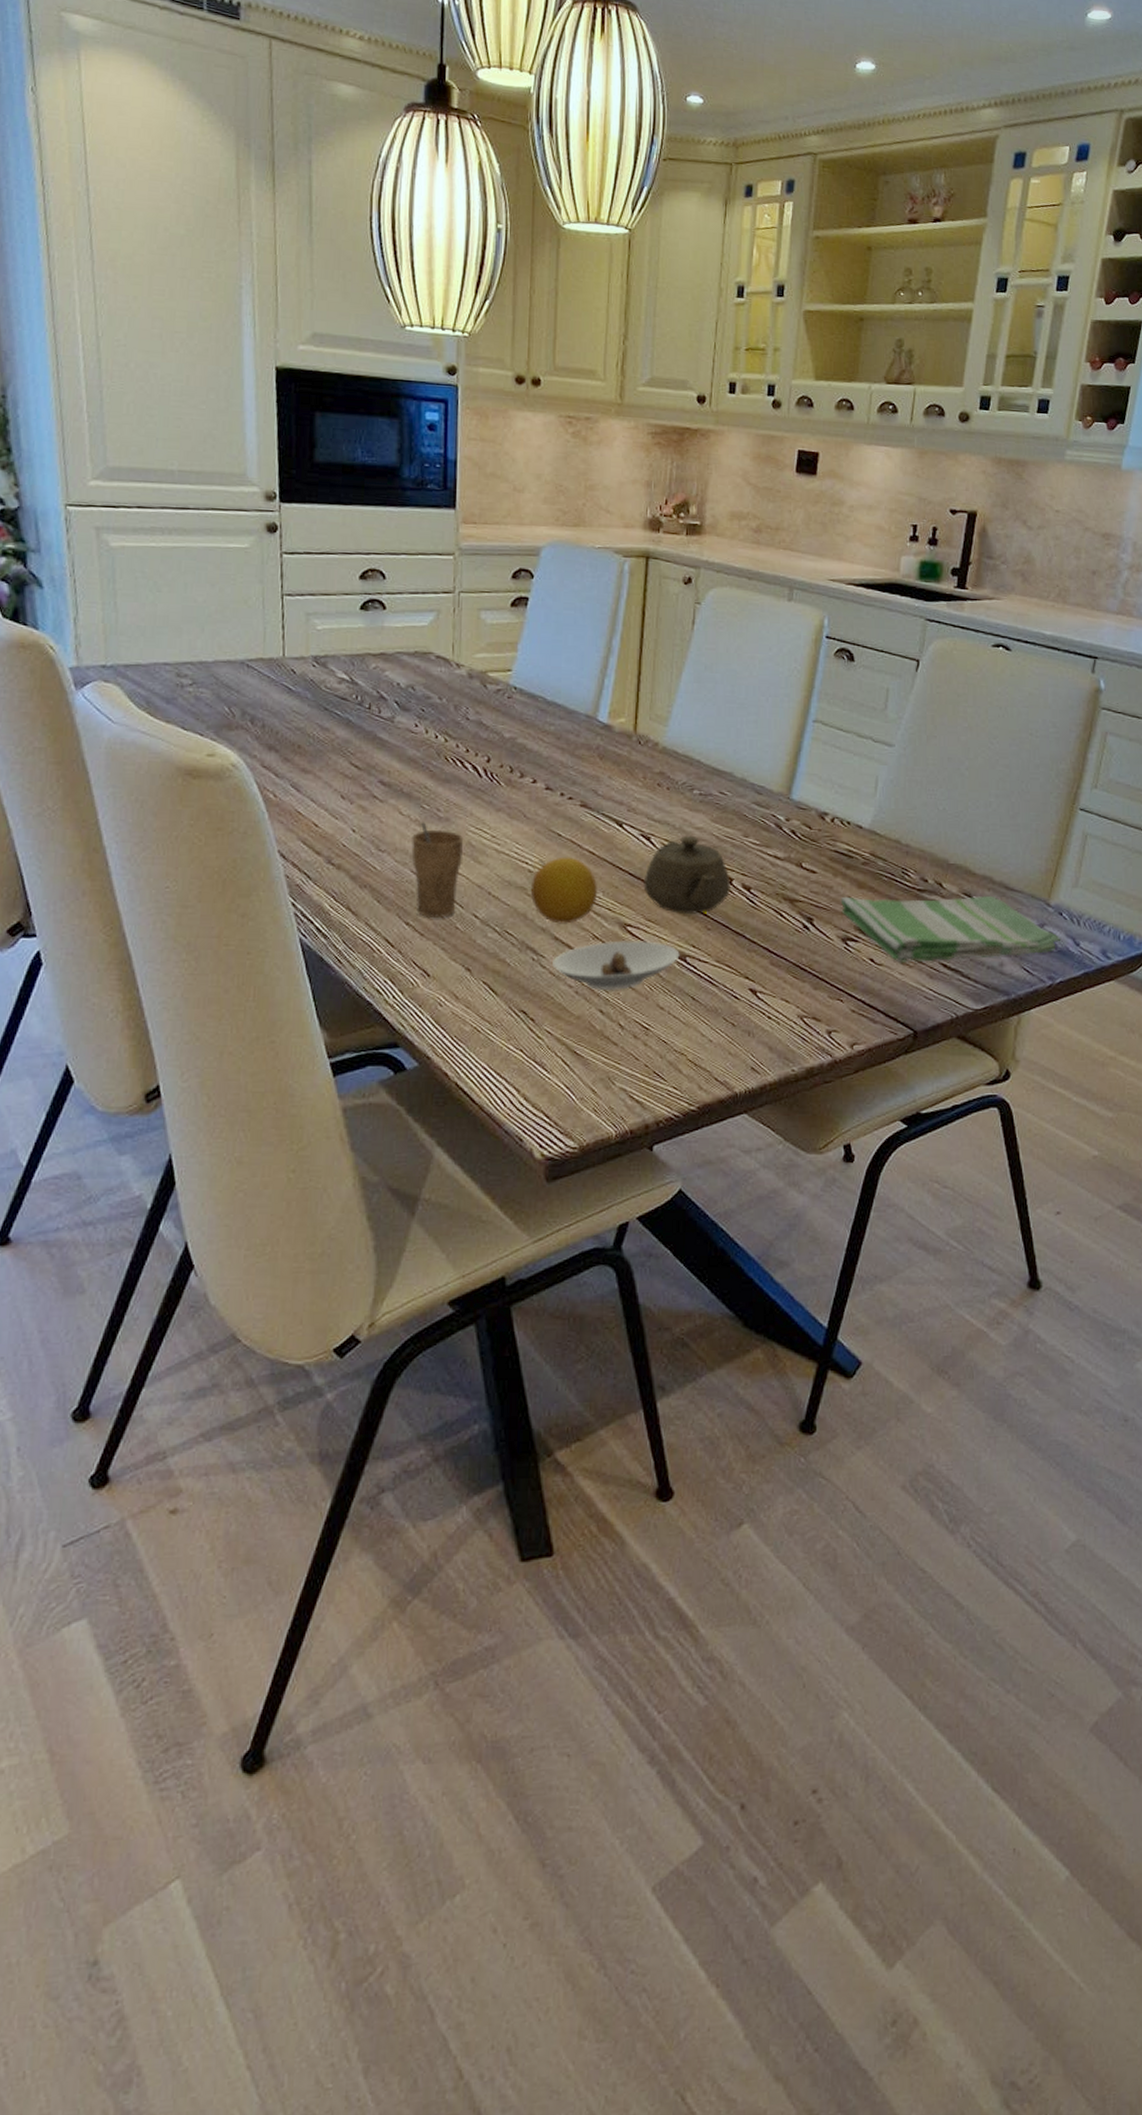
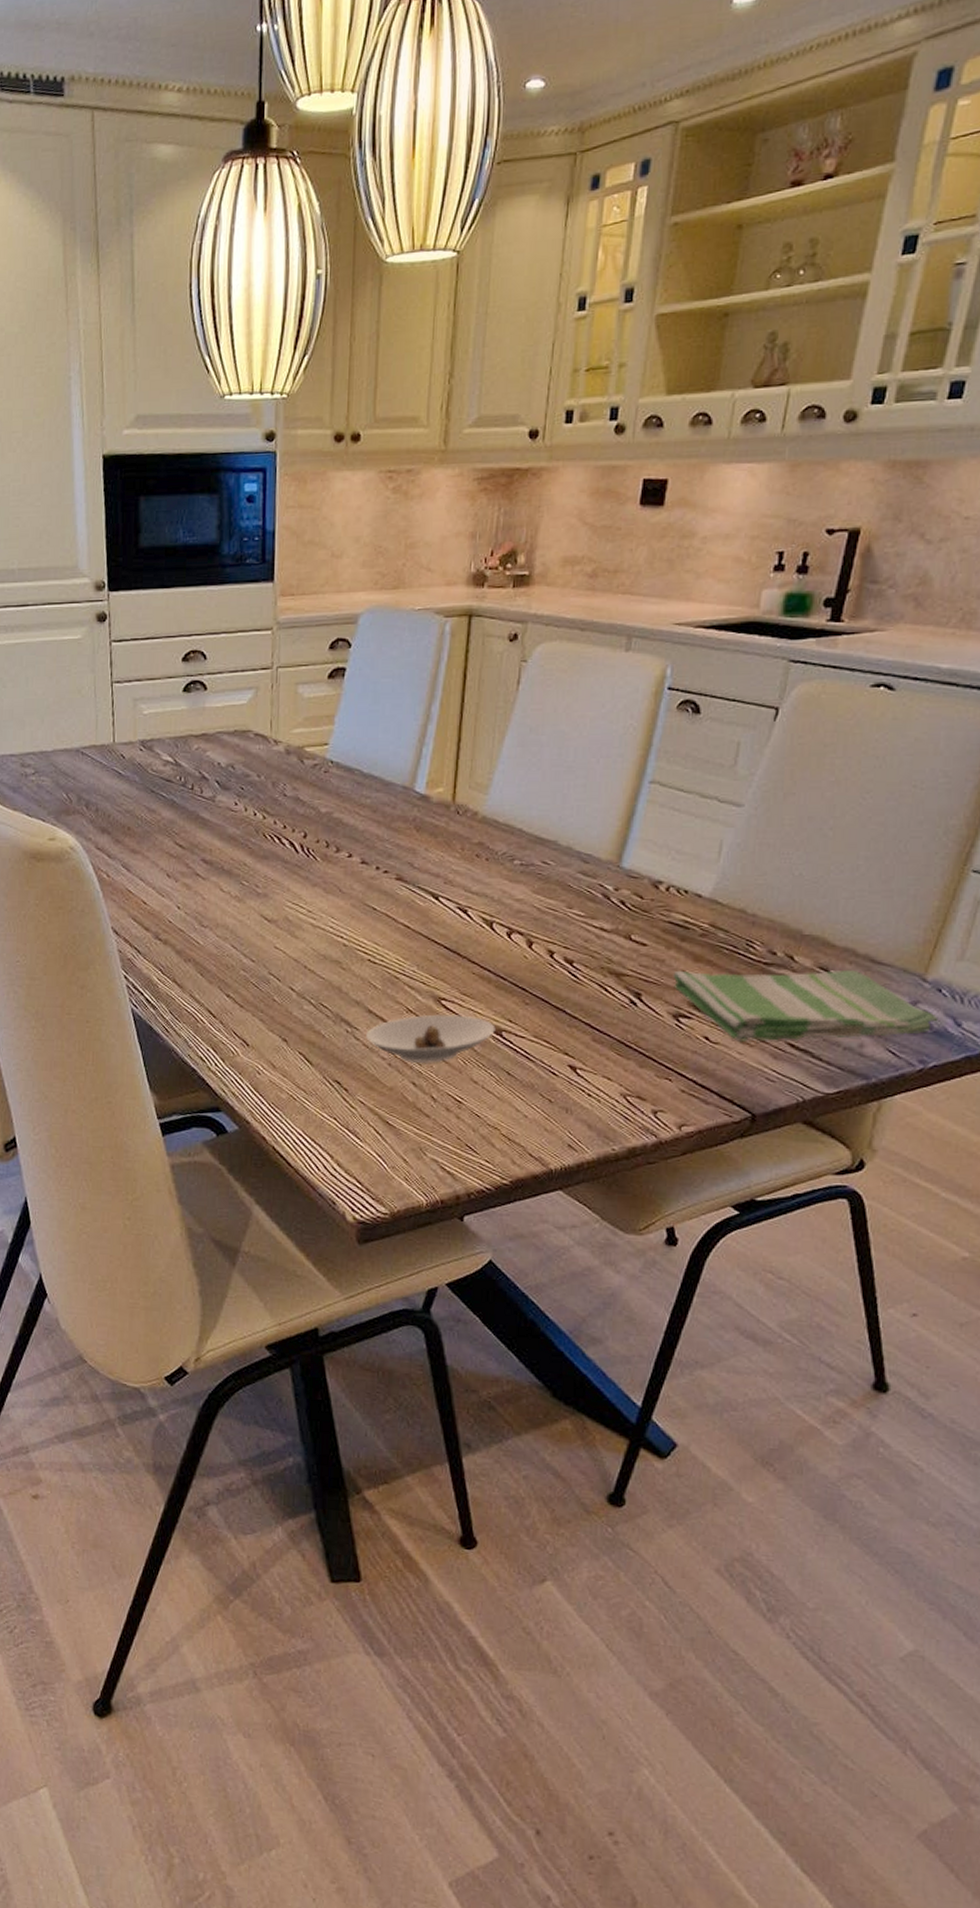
cup: present [411,822,464,919] -> none [231,898,281,992]
fruit: present [530,857,598,924] -> none [345,930,413,997]
teapot: present [643,835,730,914] -> none [459,907,551,988]

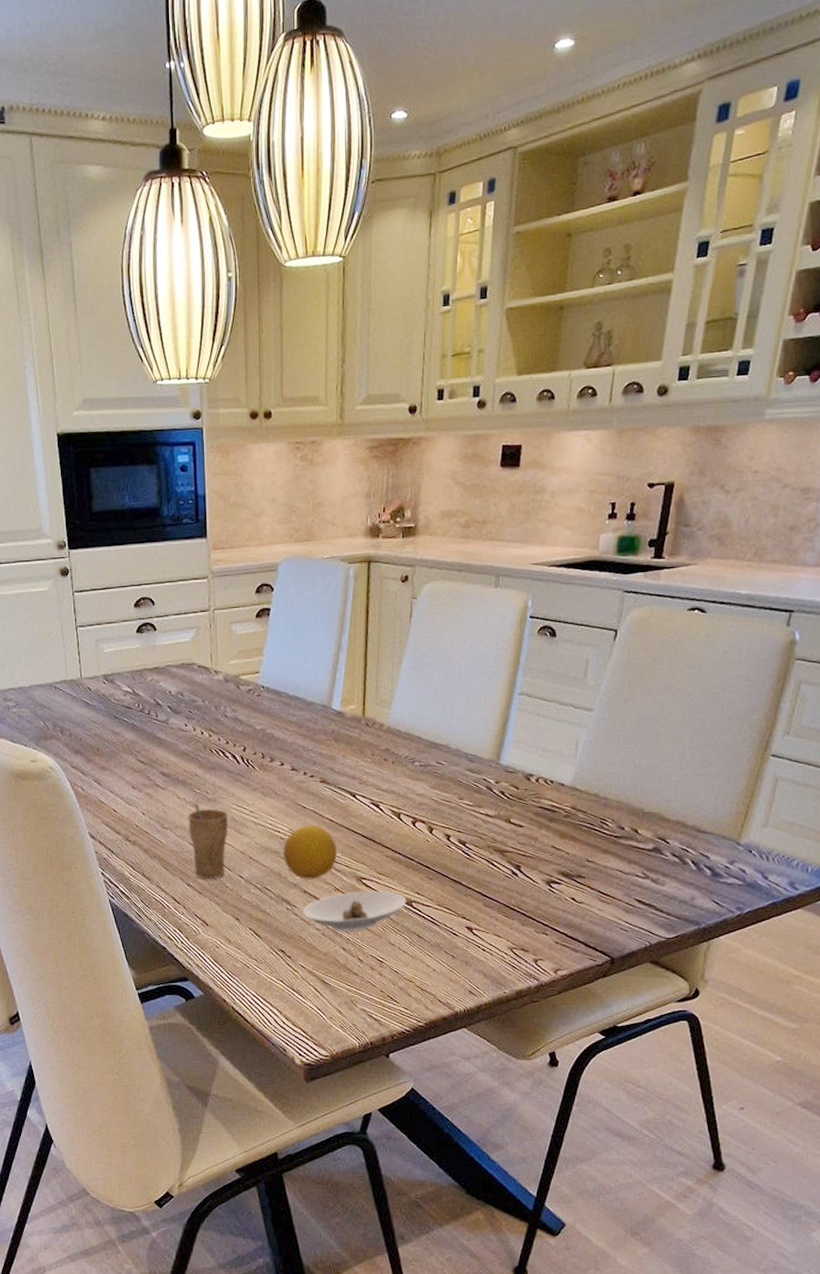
cup: none [231,898,281,992] -> present [188,803,229,880]
fruit: none [345,930,413,997] -> present [283,825,338,880]
dish towel: present [673,969,939,1042] -> none [544,838,750,900]

